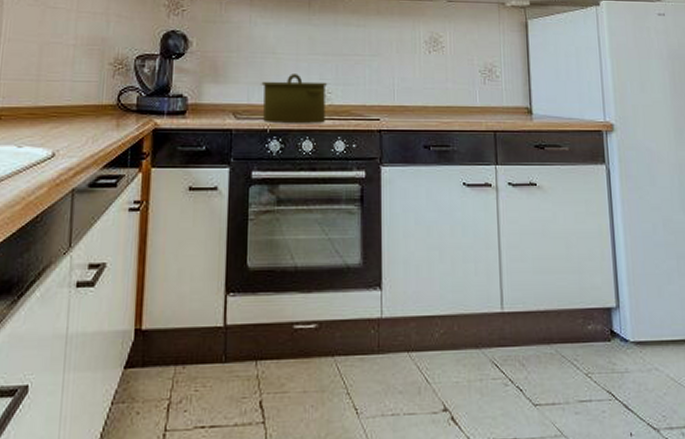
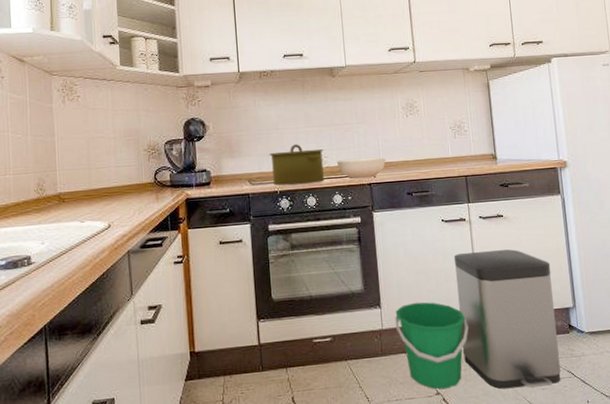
bowl: none [341,97,401,124] -> present [336,157,386,180]
bucket: none [397,285,488,404] -> present [394,302,469,389]
pedal bin: none [475,227,599,410] -> present [453,249,561,389]

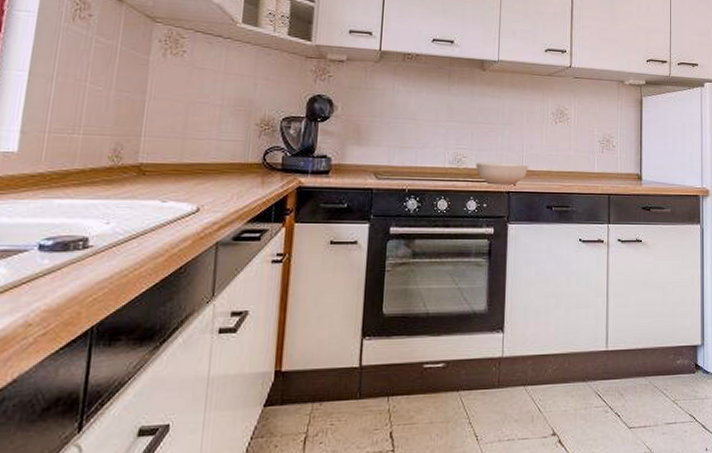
cooking pot: present [269,144,324,186] -> none [402,139,464,186]
bucket: present [394,302,469,389] -> none [517,328,594,430]
pedal bin: present [453,249,561,389] -> none [585,278,683,432]

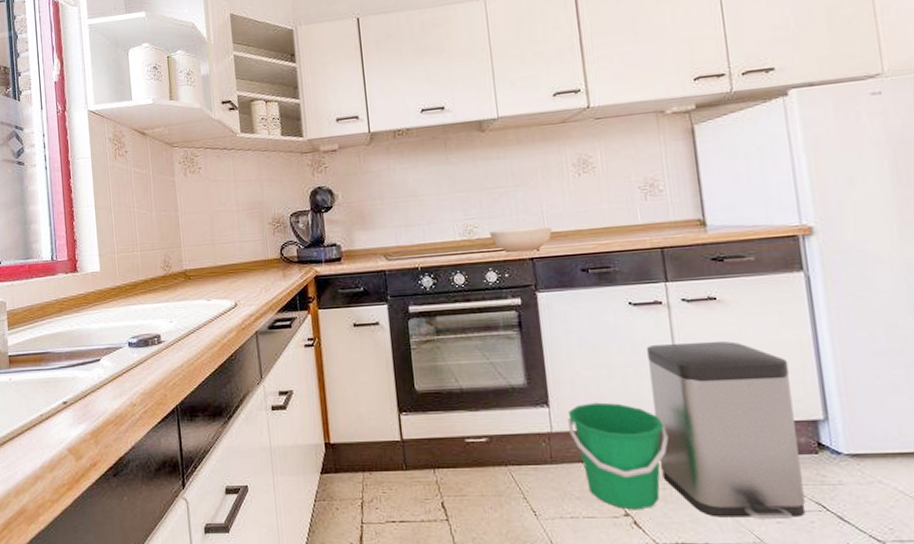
bucket: none [517,328,594,430] -> present [567,402,669,510]
pedal bin: none [585,278,683,432] -> present [646,341,806,519]

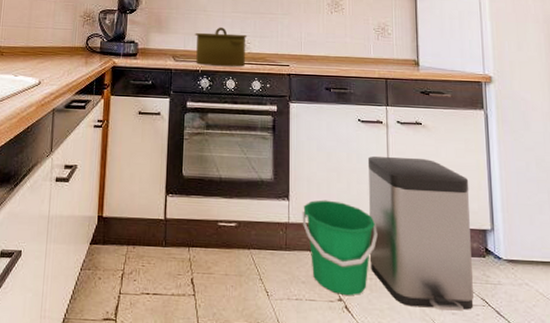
cooking pot: none [407,212,474,262] -> present [195,27,248,68]
bowl: present [488,225,552,253] -> none [258,47,307,69]

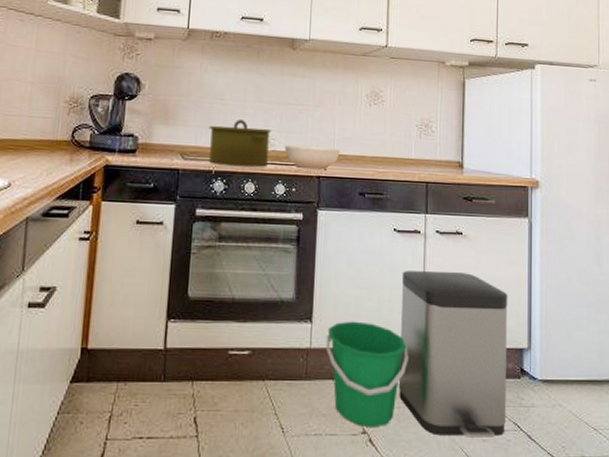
bowl: none [258,47,307,69] -> present [284,144,340,171]

